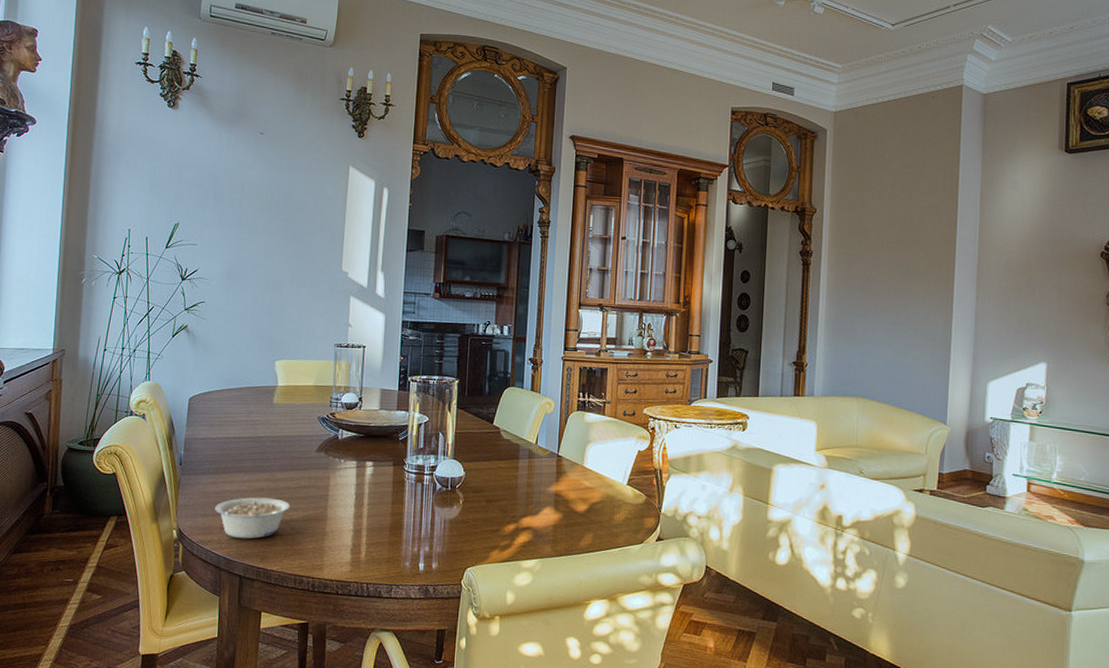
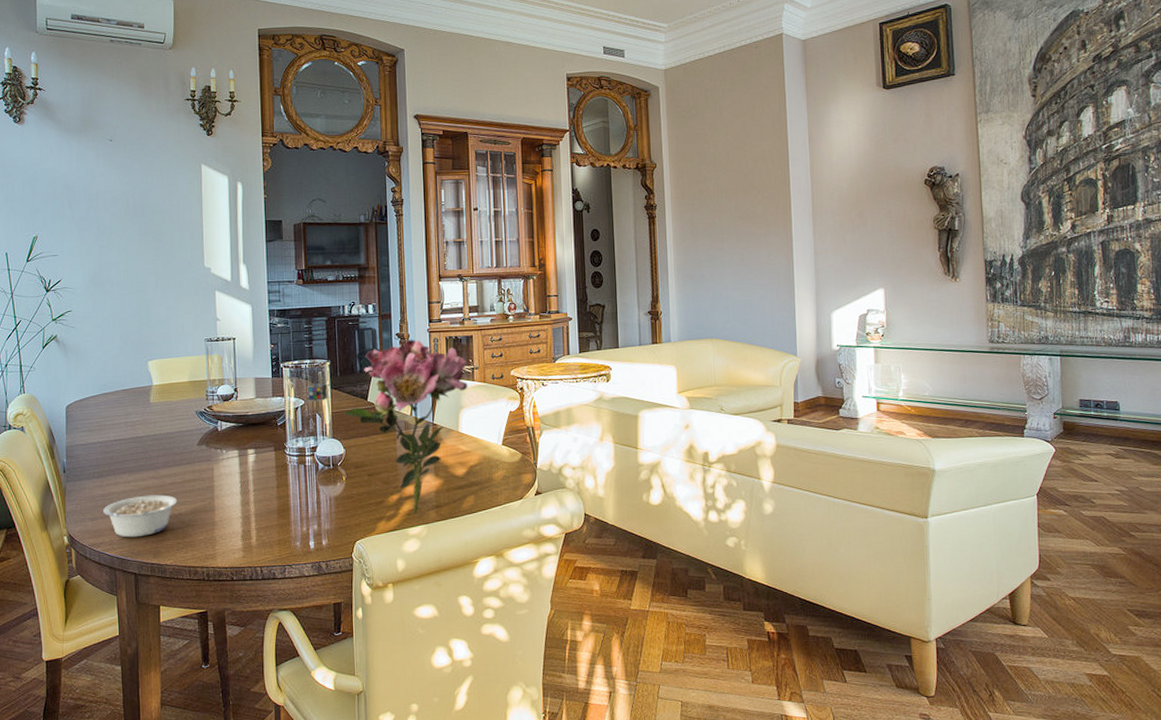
flower bouquet: none [432,365,599,547] -> present [307,339,468,514]

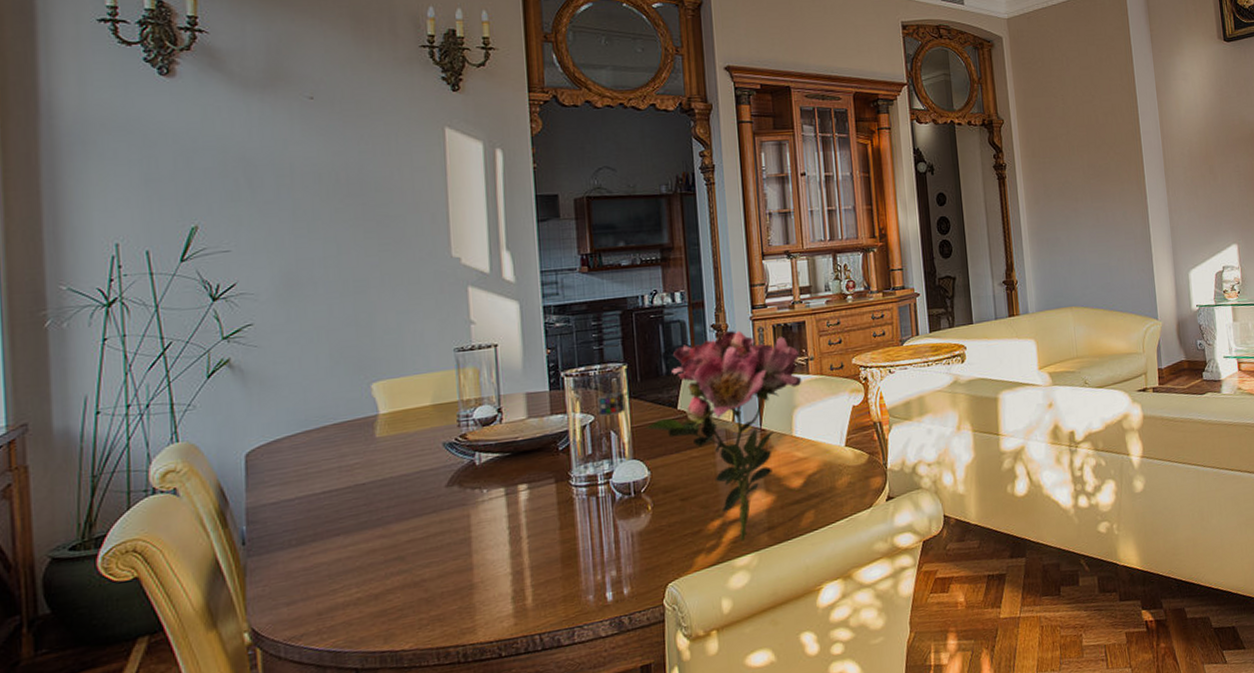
legume: present [103,495,178,538] -> none [306,557,419,622]

